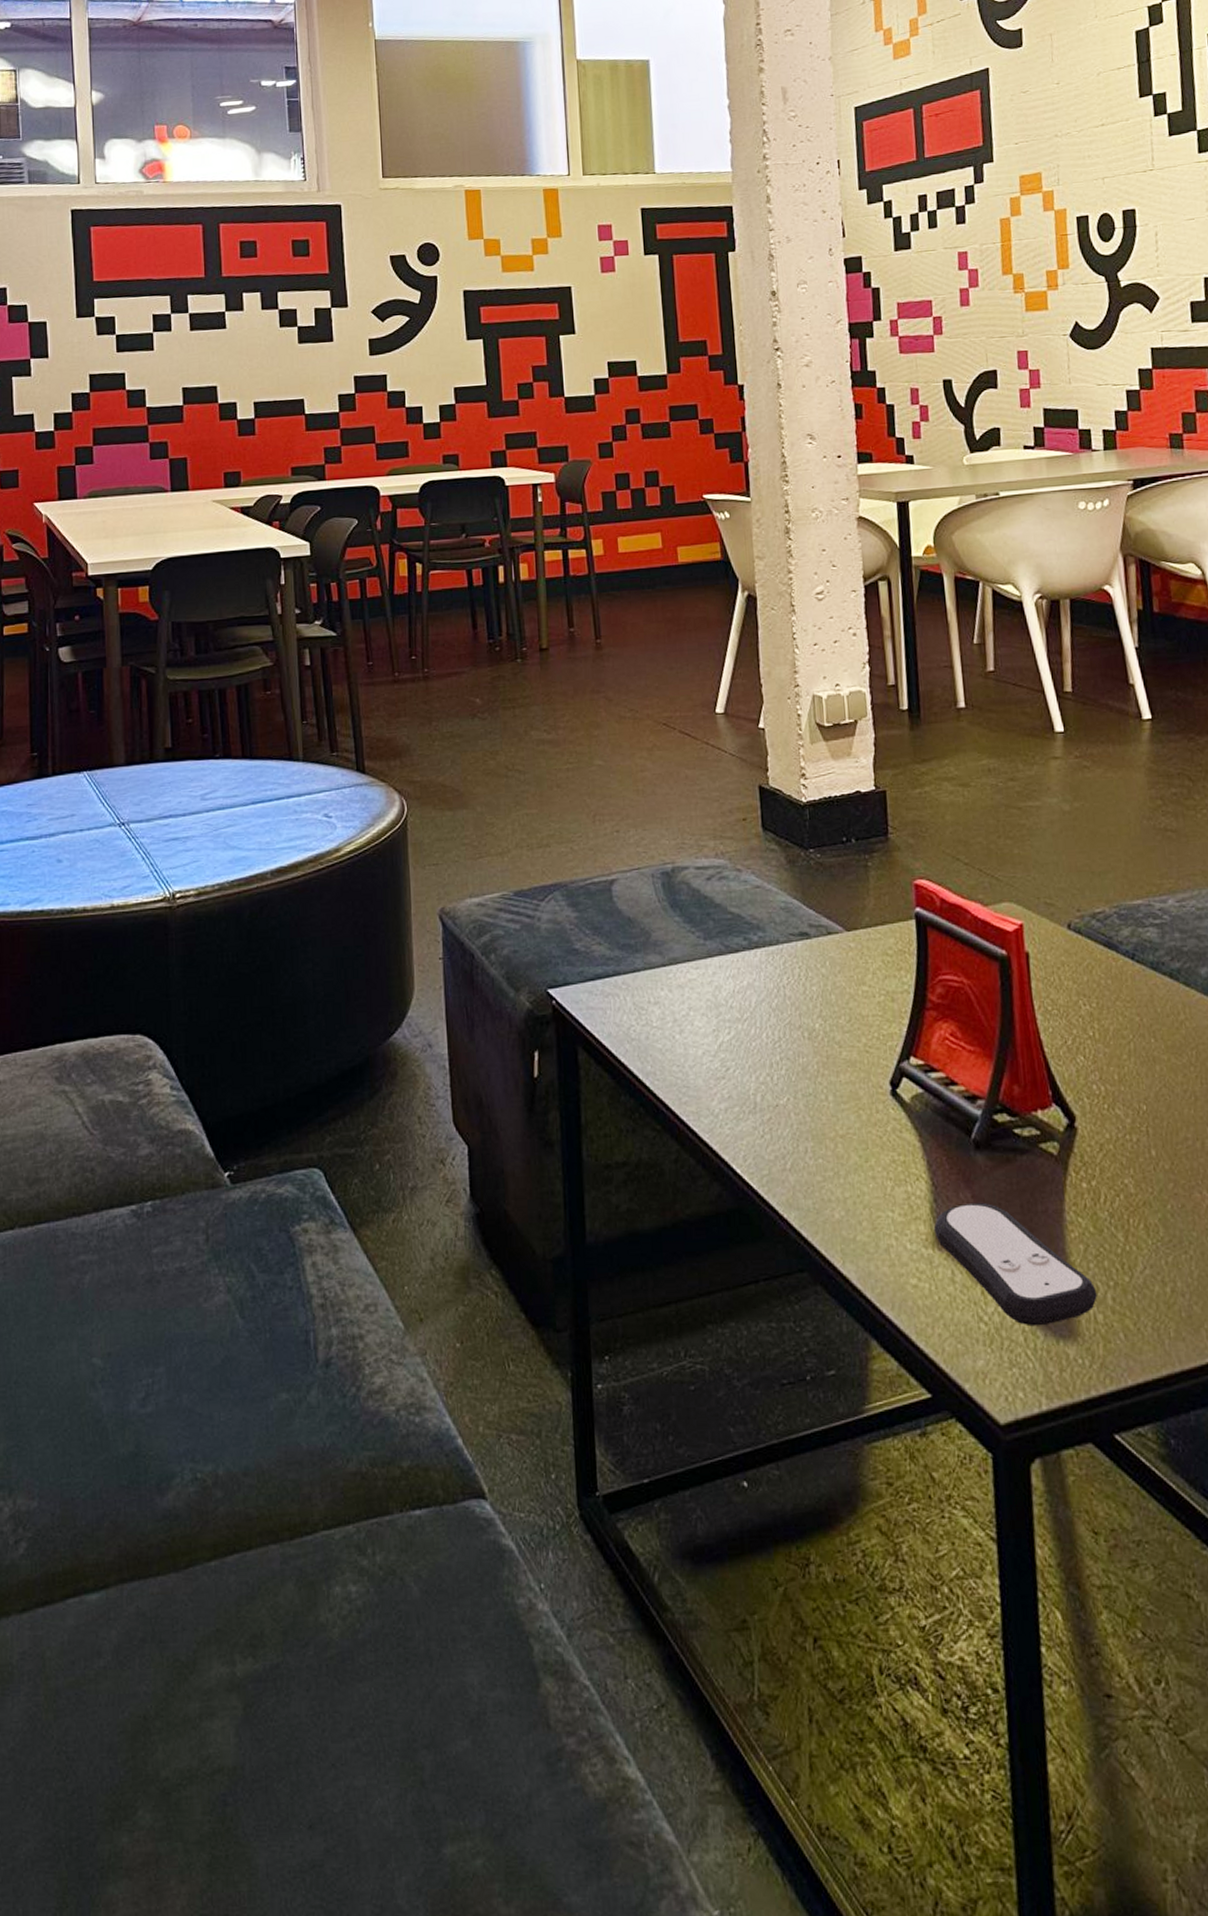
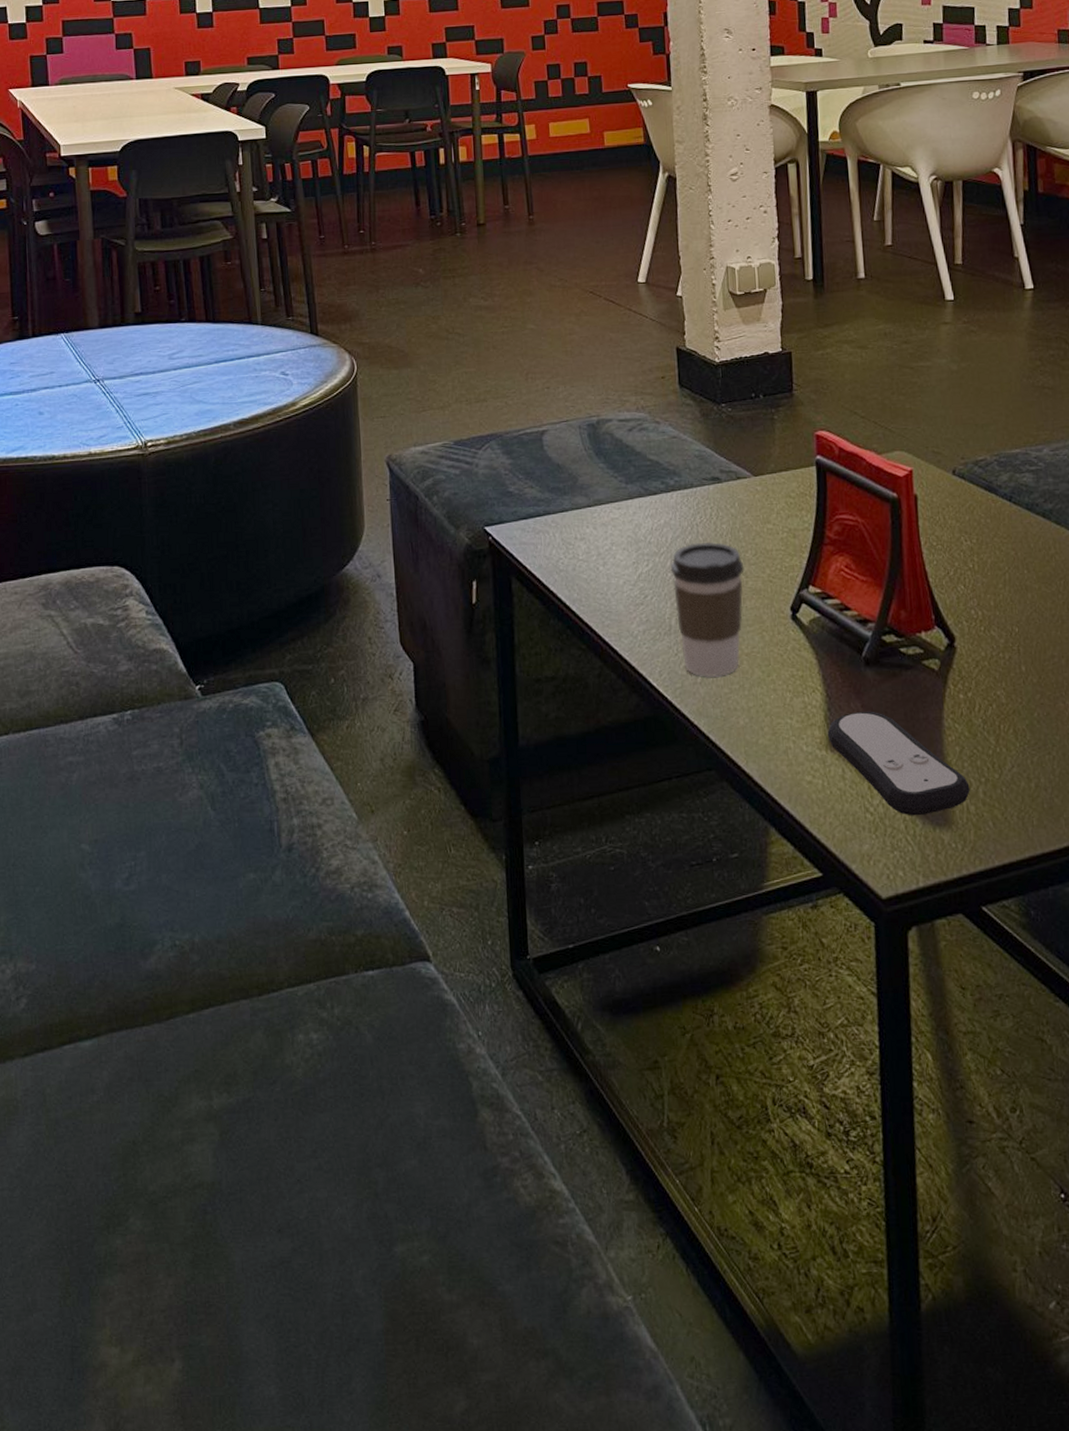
coffee cup: none [754,1007,838,1164] -> present [670,542,745,678]

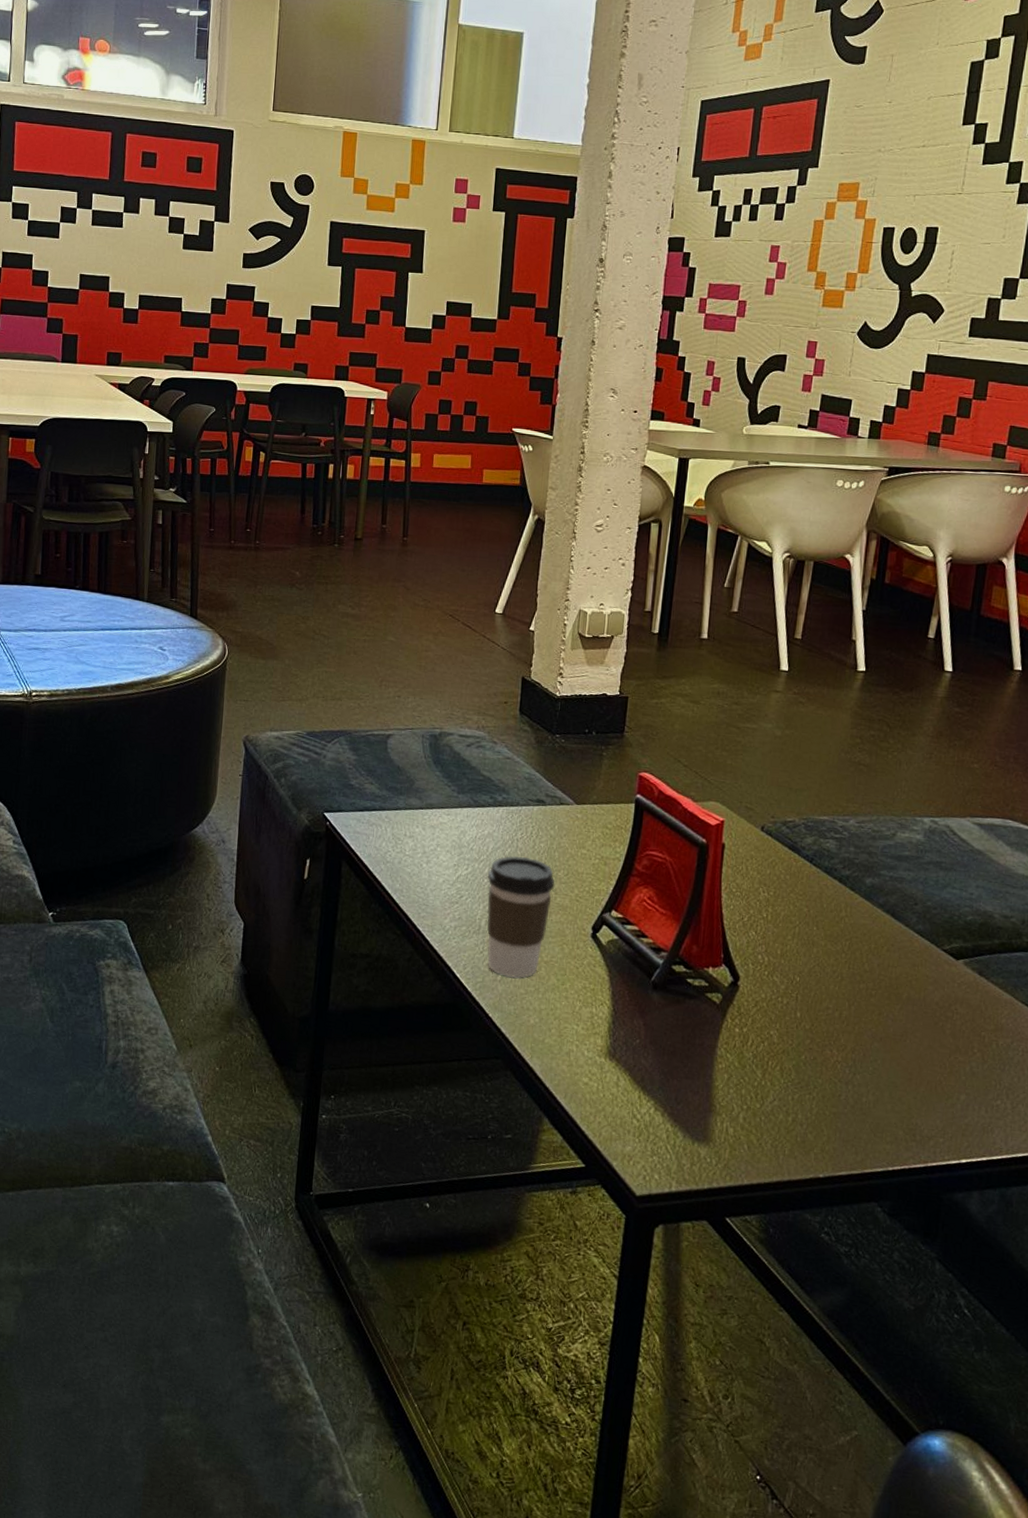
remote control: present [827,711,970,816] -> none [608,1028,732,1129]

